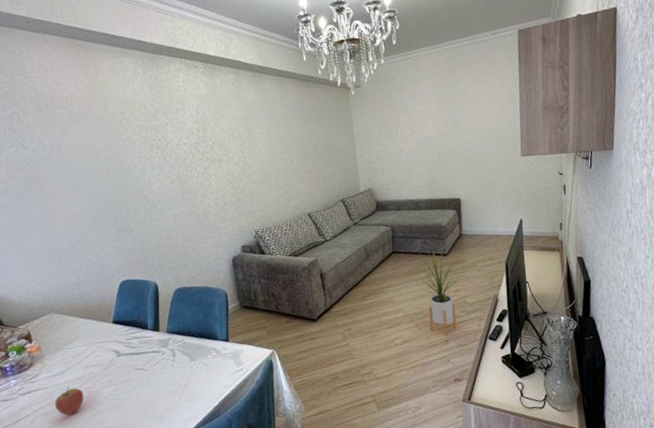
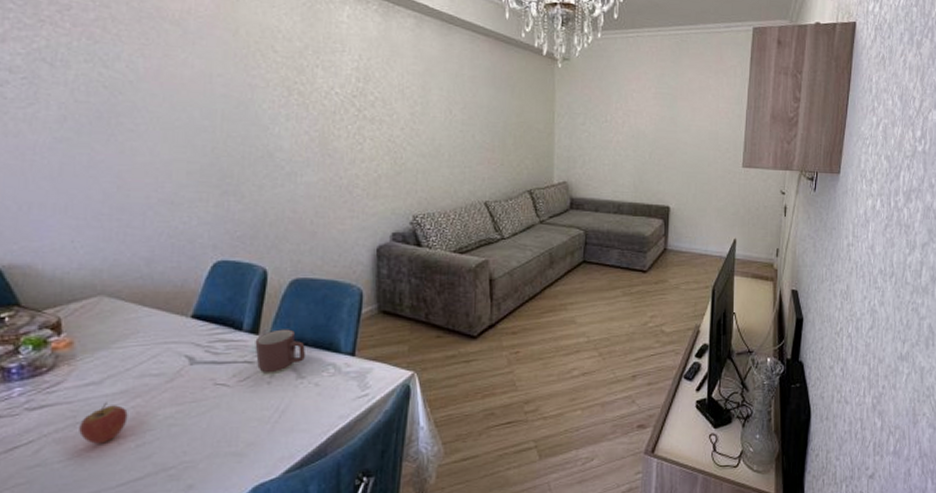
mug: none [158,325,194,360] -> present [255,329,305,375]
house plant: present [420,246,462,336] -> none [611,261,662,370]

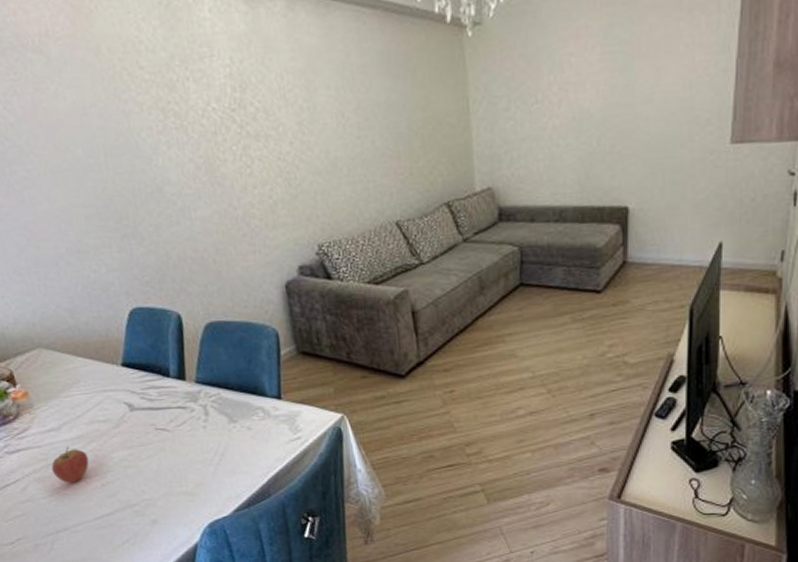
mug: present [255,329,305,375] -> none [183,374,233,420]

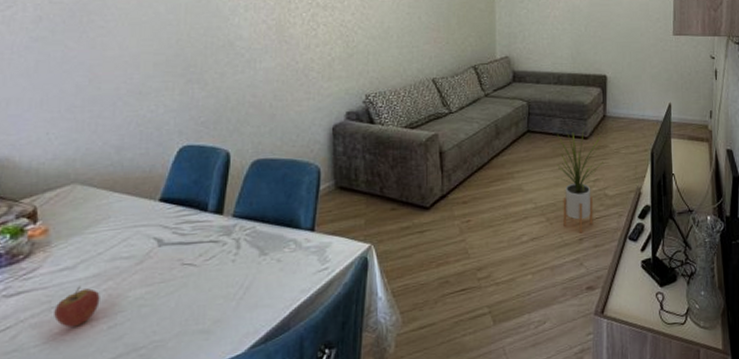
house plant: none [559,278,622,408] -> present [556,128,603,234]

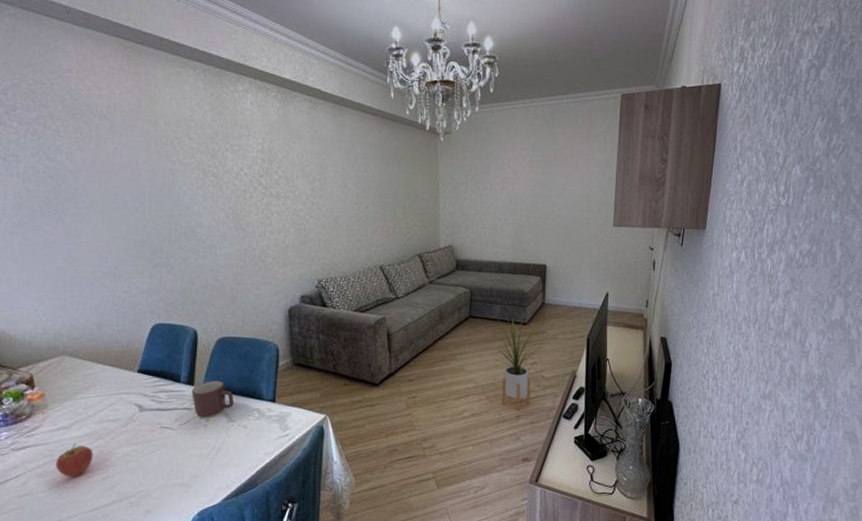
mug: none [219,208,267,253] -> present [191,380,234,419]

